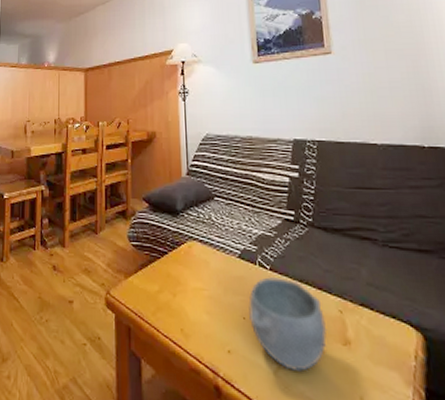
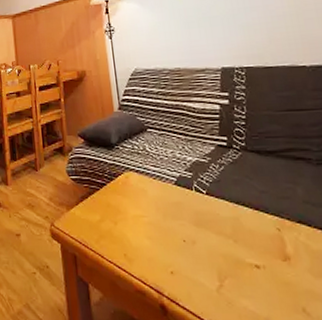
bowl: present [248,277,327,371] -> none [187,201,267,287]

